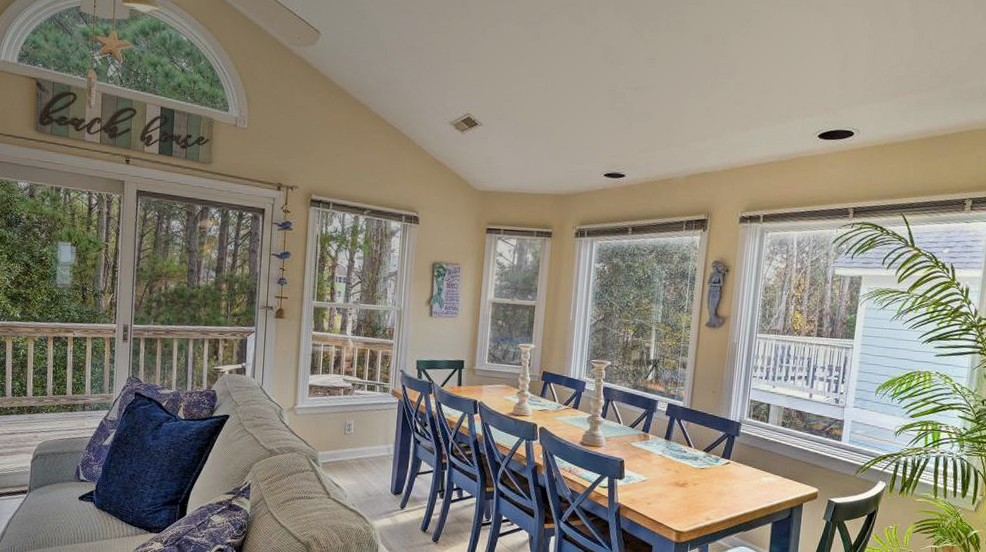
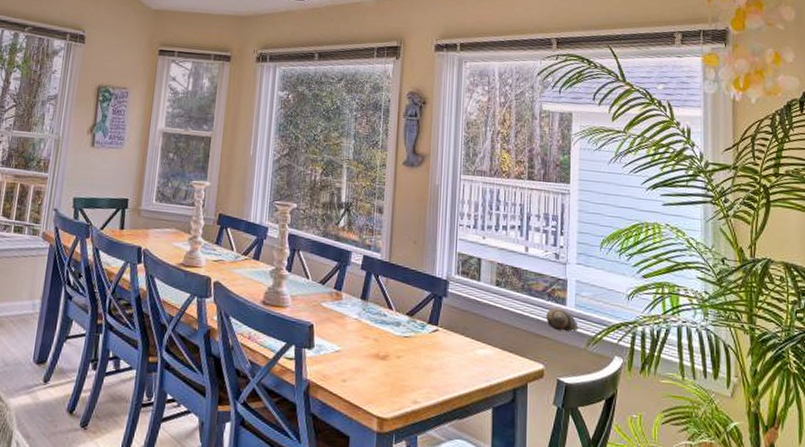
seashell: none [823,443,850,462] -> present [546,307,579,331]

